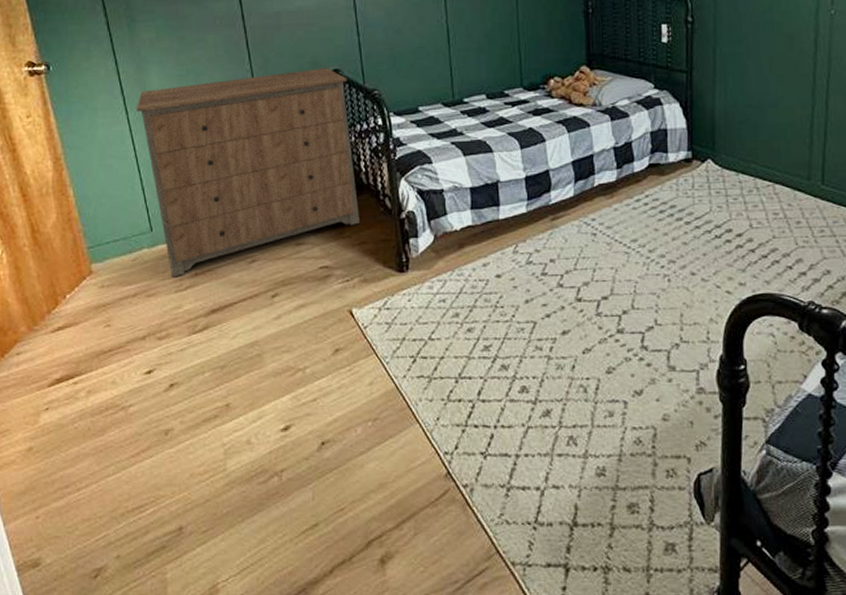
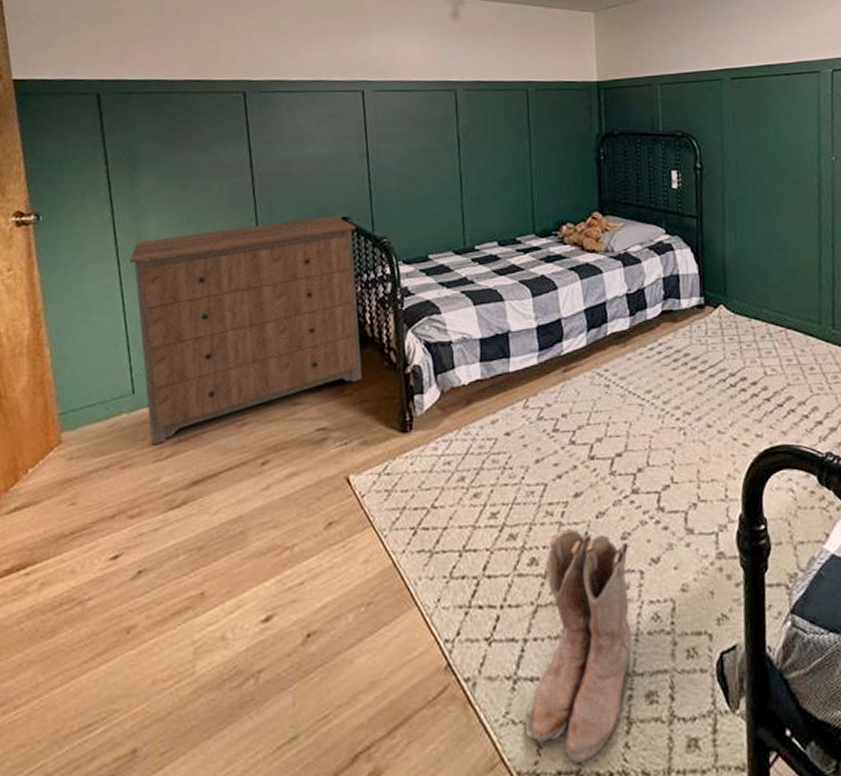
boots: none [517,362,616,558] -> present [524,529,633,763]

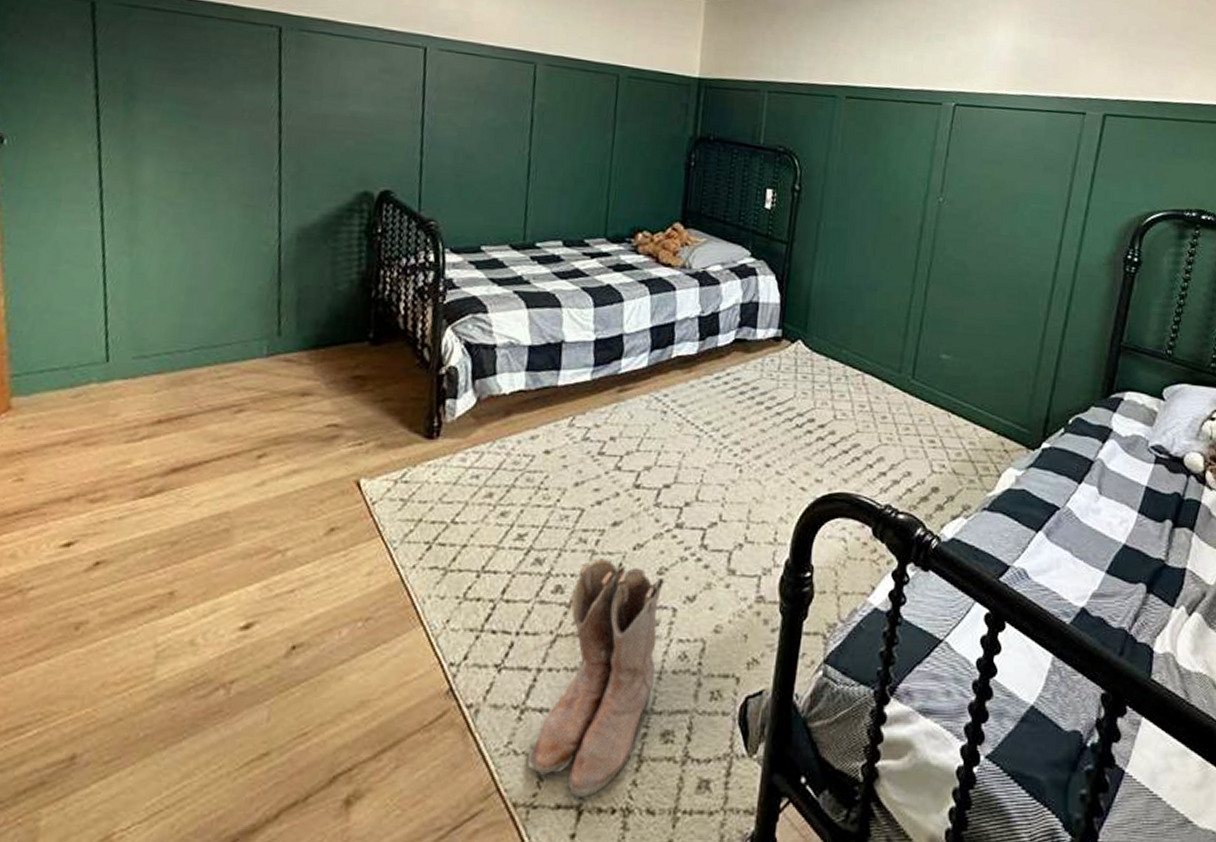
dresser: present [129,215,362,446] -> none [115,185,399,424]

